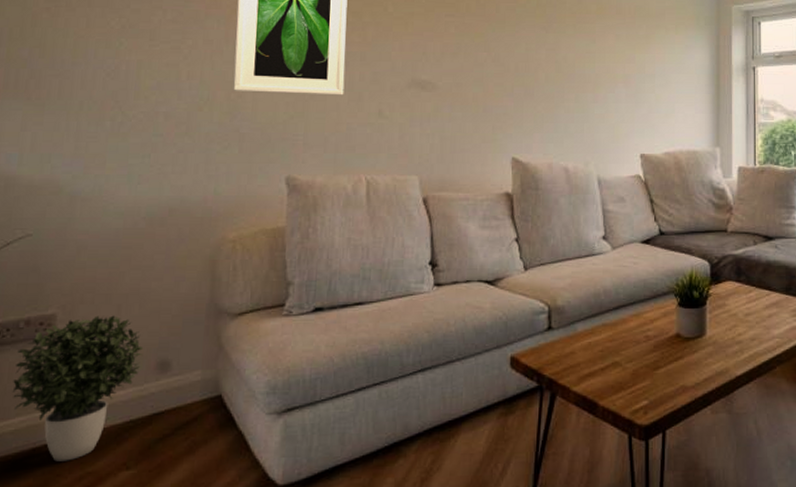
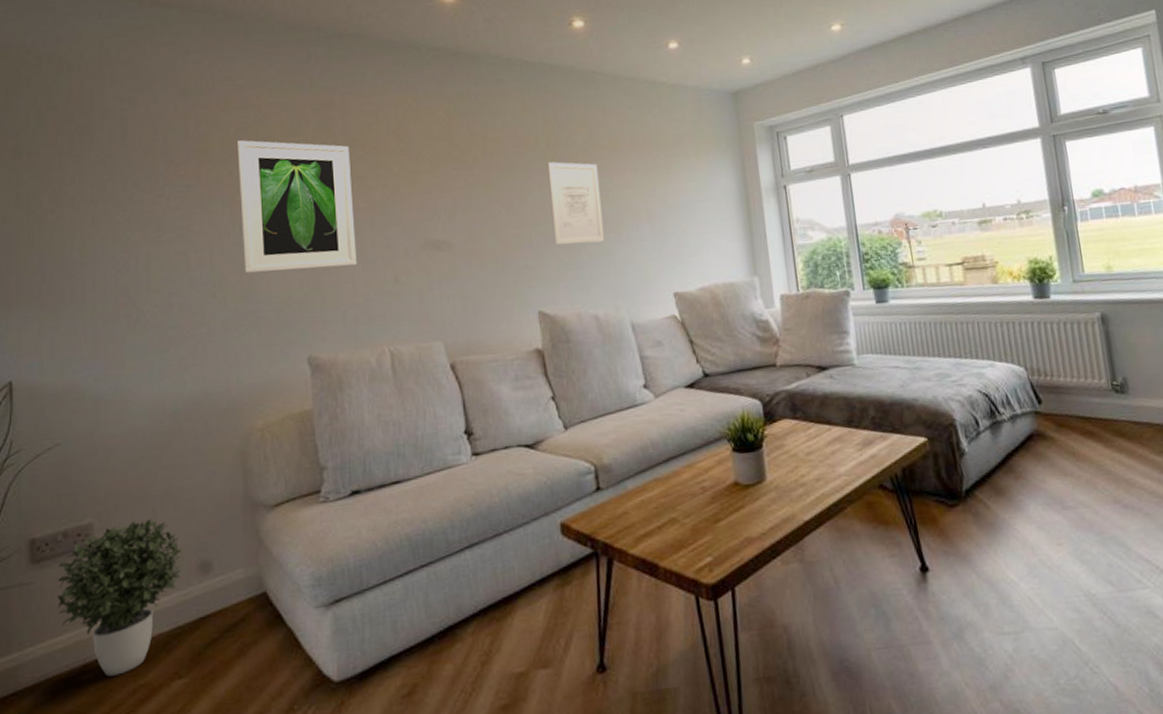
wall art: none [534,20,583,100] -> present [547,161,605,245]

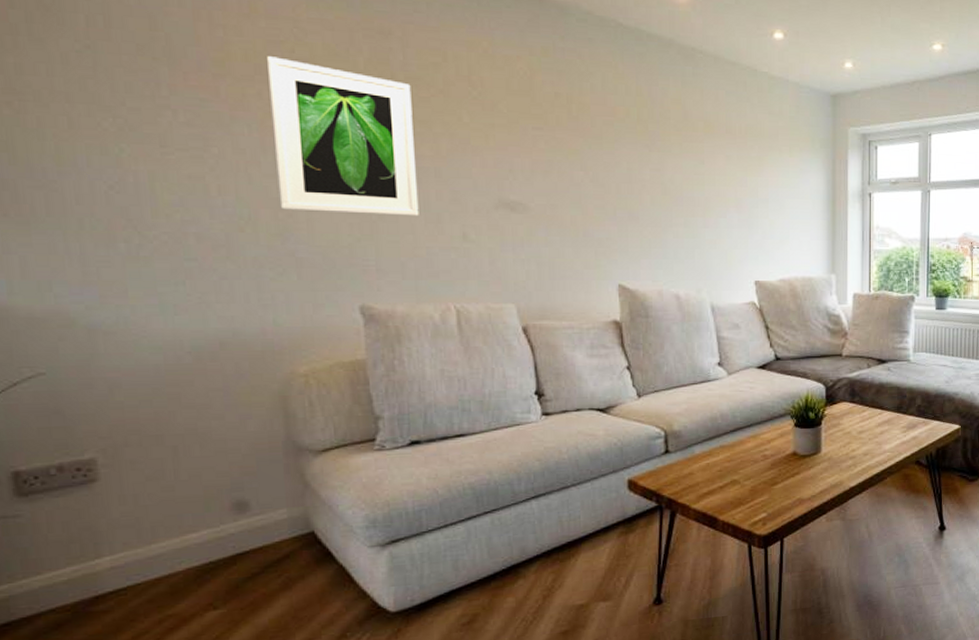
potted plant: present [57,519,183,677] -> none [53,457,214,608]
wall art: present [547,161,605,245] -> none [637,136,692,224]

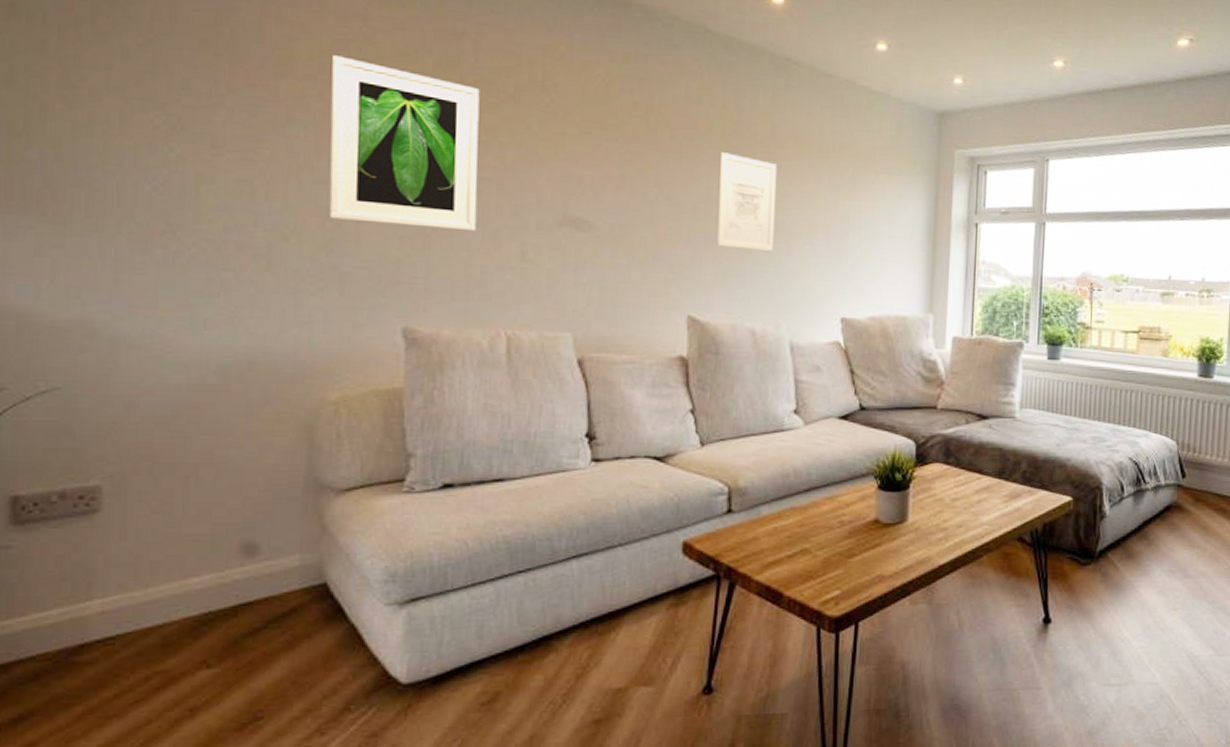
wall art: none [637,136,692,224] -> present [716,152,778,251]

